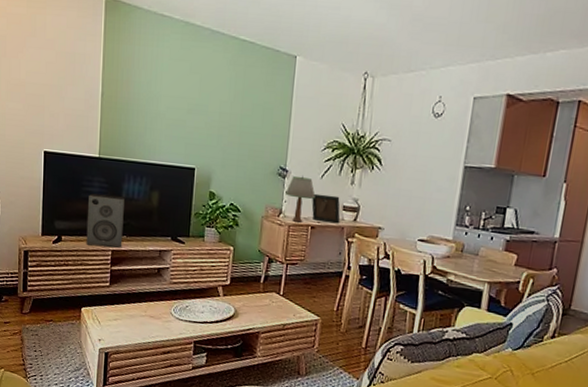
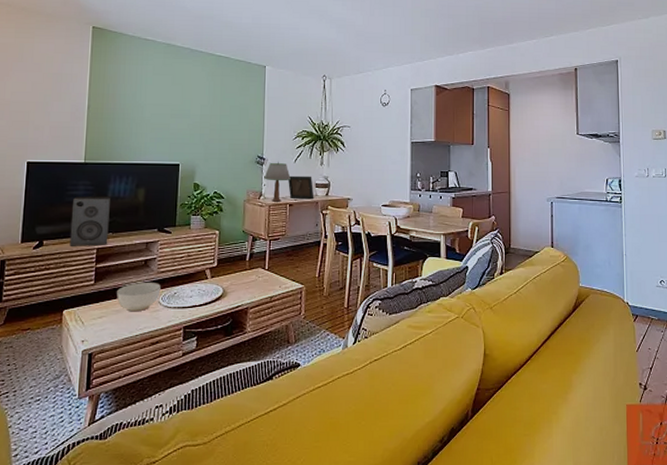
bowl: none [131,290,173,320] -> present [117,282,161,312]

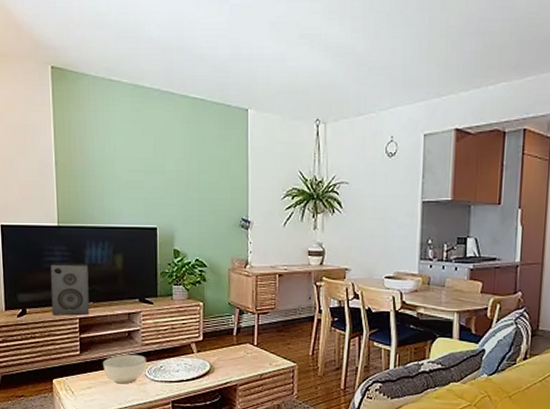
table lamp: present [264,162,291,202] -> none [250,226,280,271]
picture frame: present [288,175,314,200] -> none [277,241,307,270]

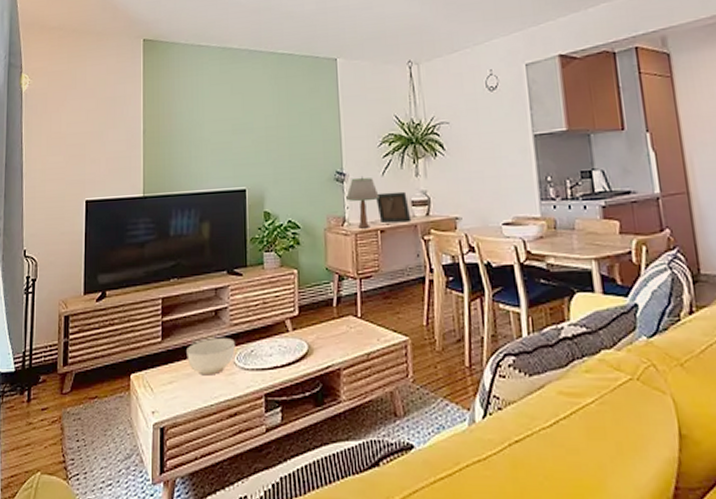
speaker: present [50,262,90,316] -> none [133,233,174,297]
table lamp: none [250,226,280,271] -> present [346,177,379,229]
picture frame: none [277,241,307,270] -> present [376,191,412,224]

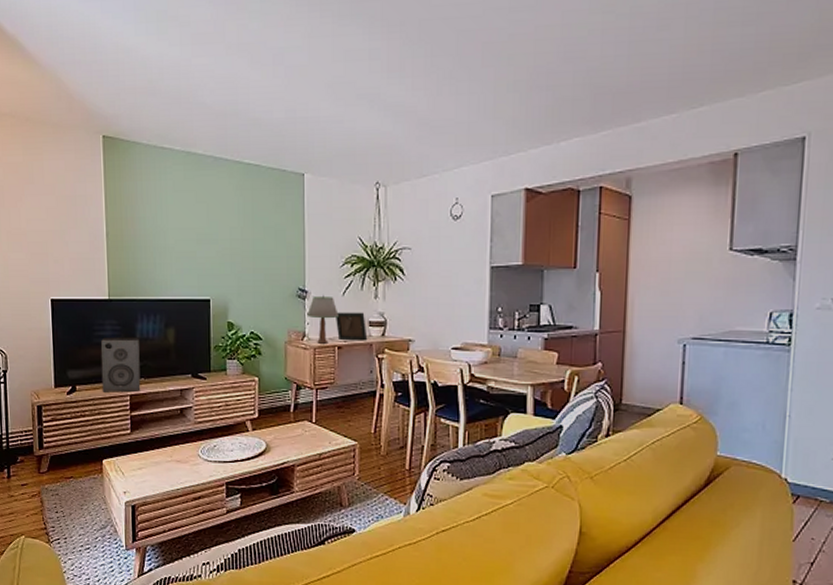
speaker: none [133,233,174,297] -> present [101,336,141,393]
bowl: present [187,337,235,376] -> none [154,432,199,465]

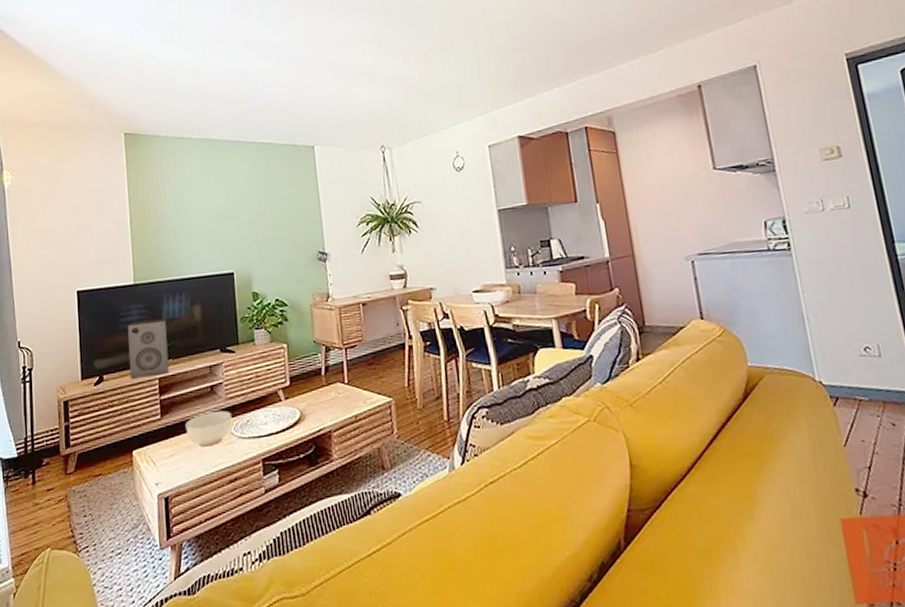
bowl: none [154,432,199,465] -> present [185,410,232,447]
table lamp: present [307,295,339,344] -> none [329,255,360,303]
picture frame: present [336,312,368,341] -> none [357,267,391,297]

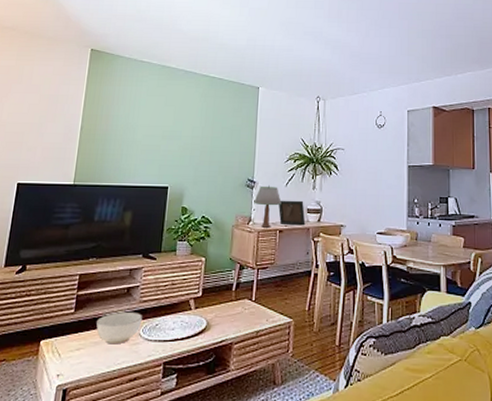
speaker: present [128,317,169,379] -> none [52,219,98,272]
table lamp: none [329,255,360,303] -> present [254,186,281,228]
picture frame: none [357,267,391,297] -> present [278,200,306,226]

